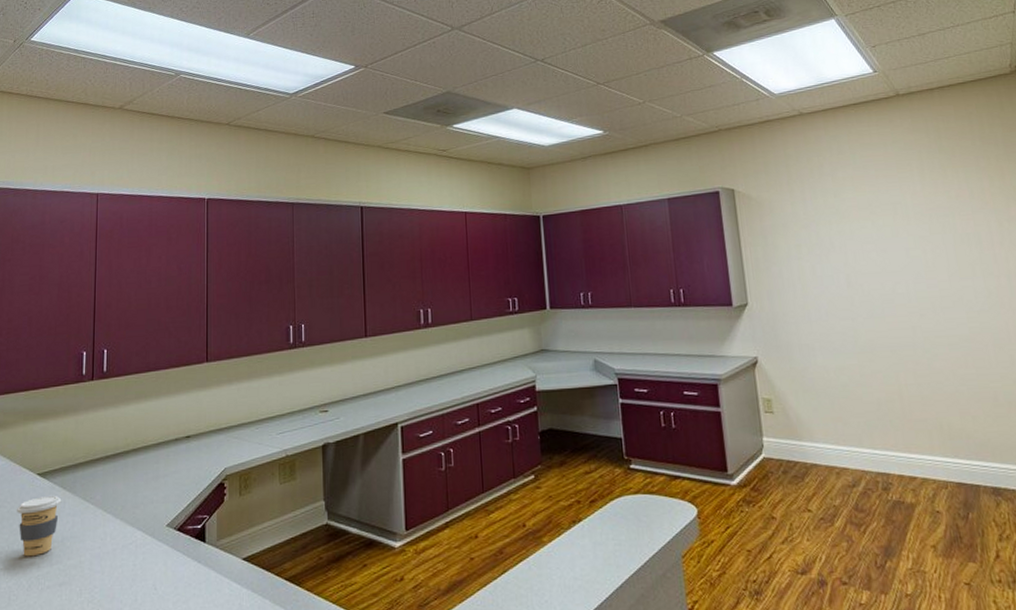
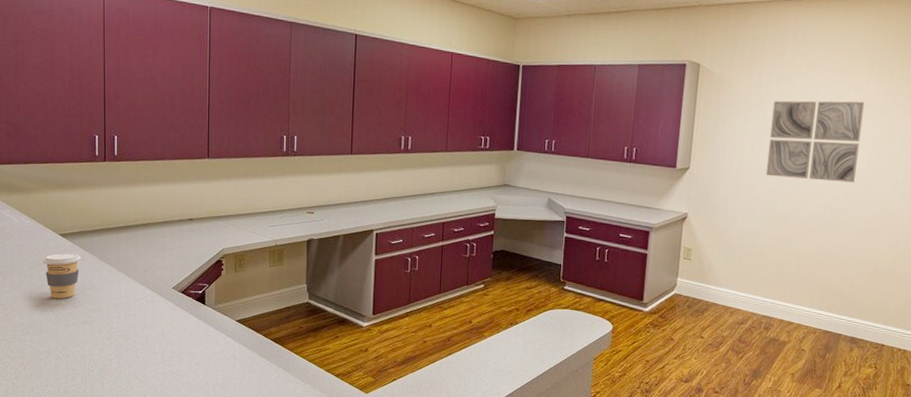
wall art: none [824,205,940,302] -> present [765,100,865,183]

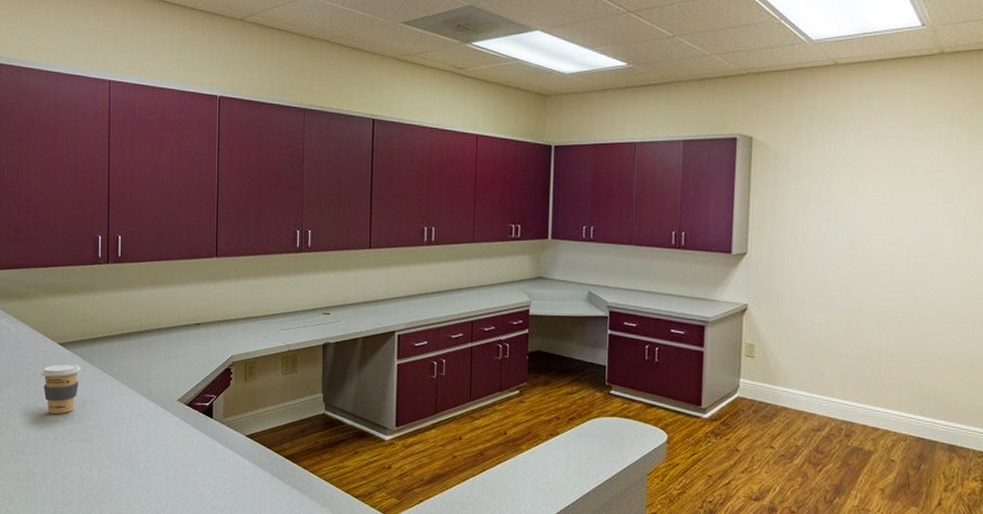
wall art: present [765,100,865,183] -> none [835,172,945,265]

